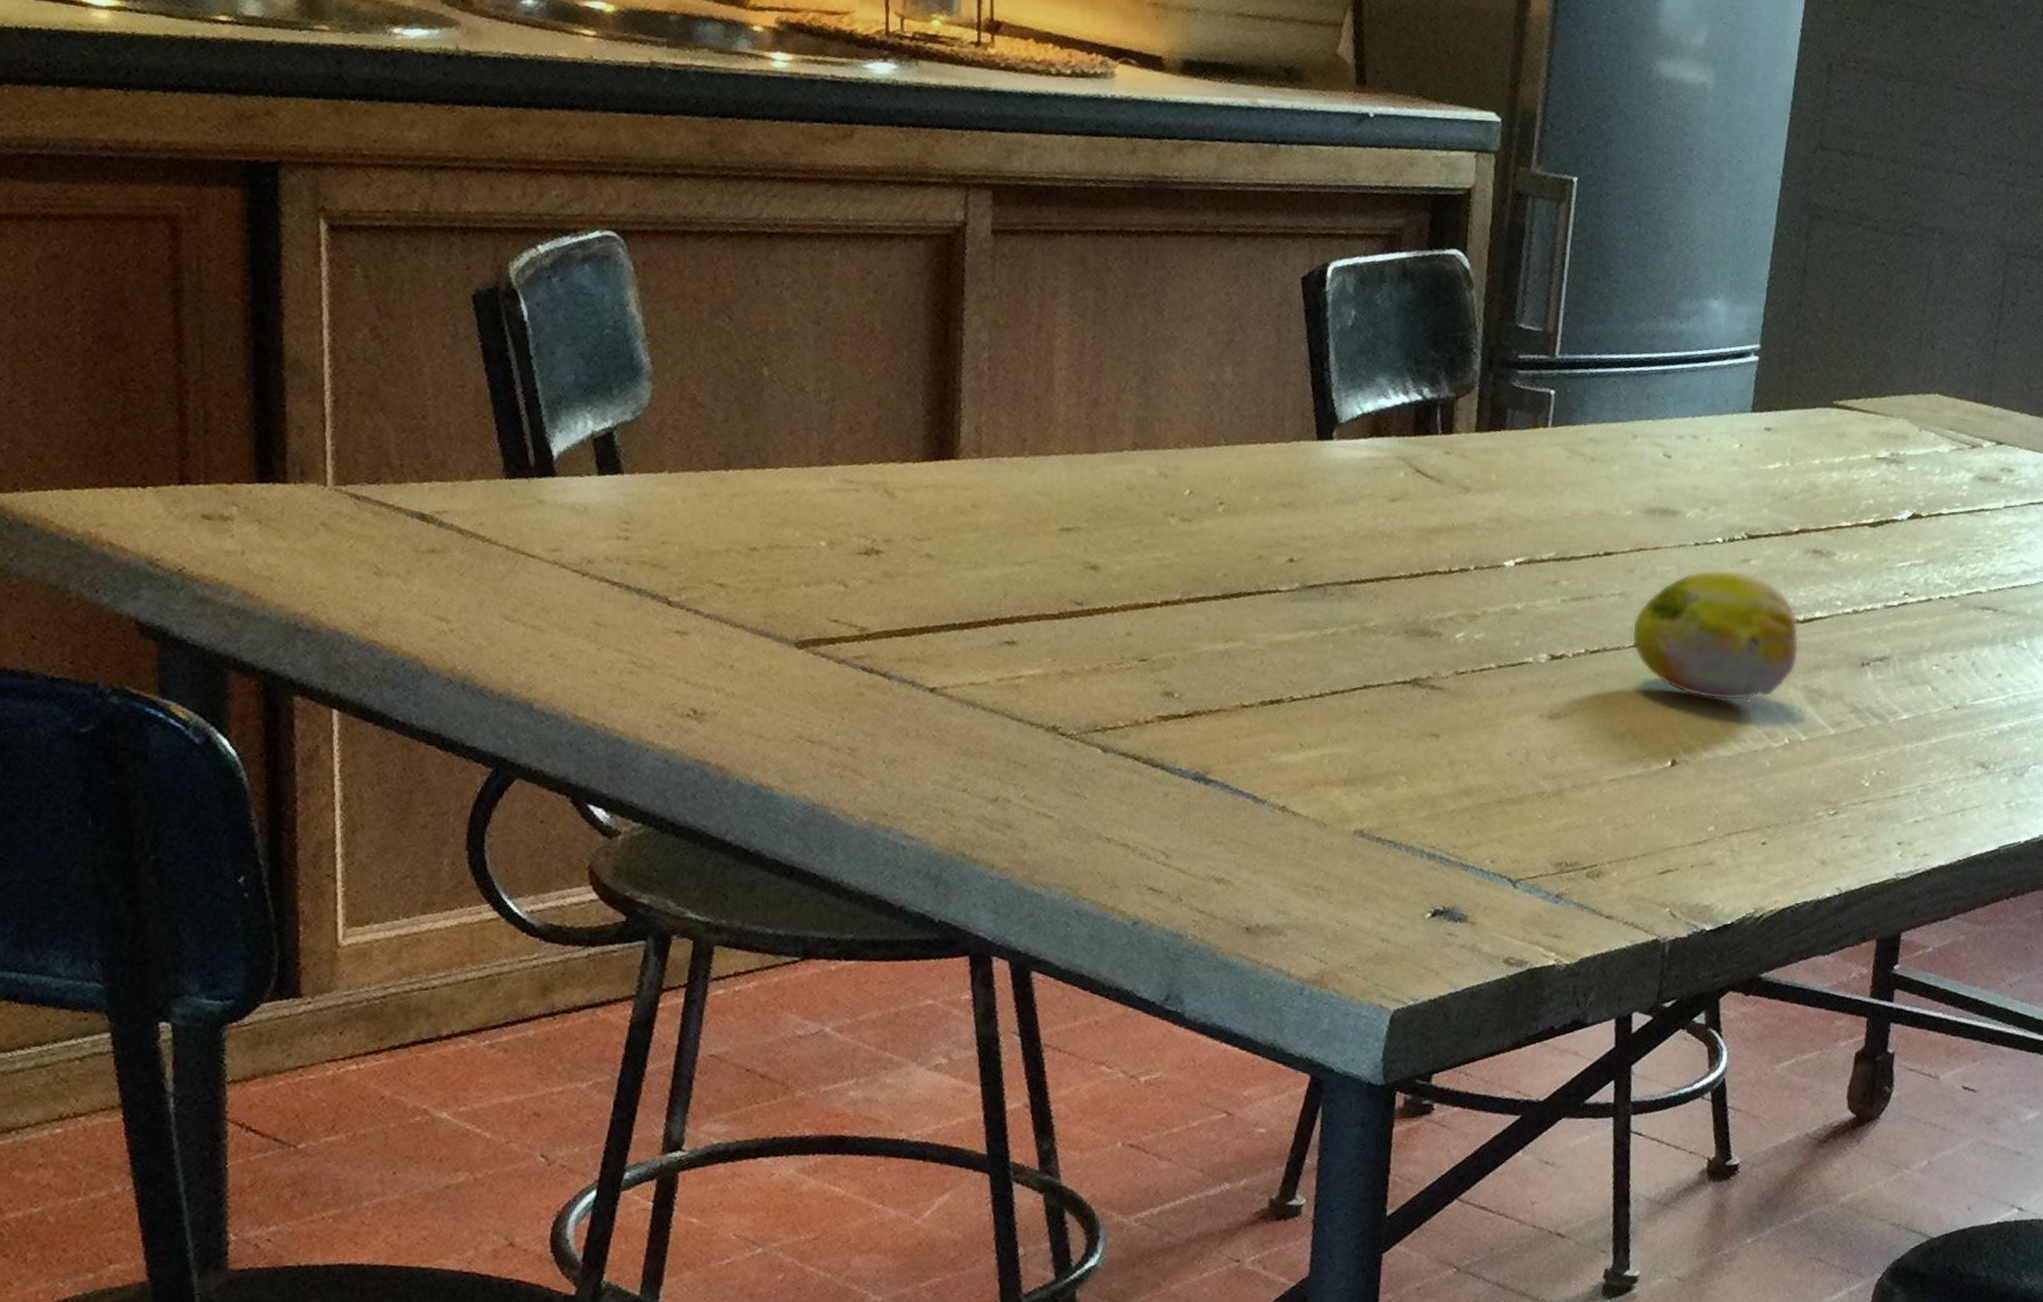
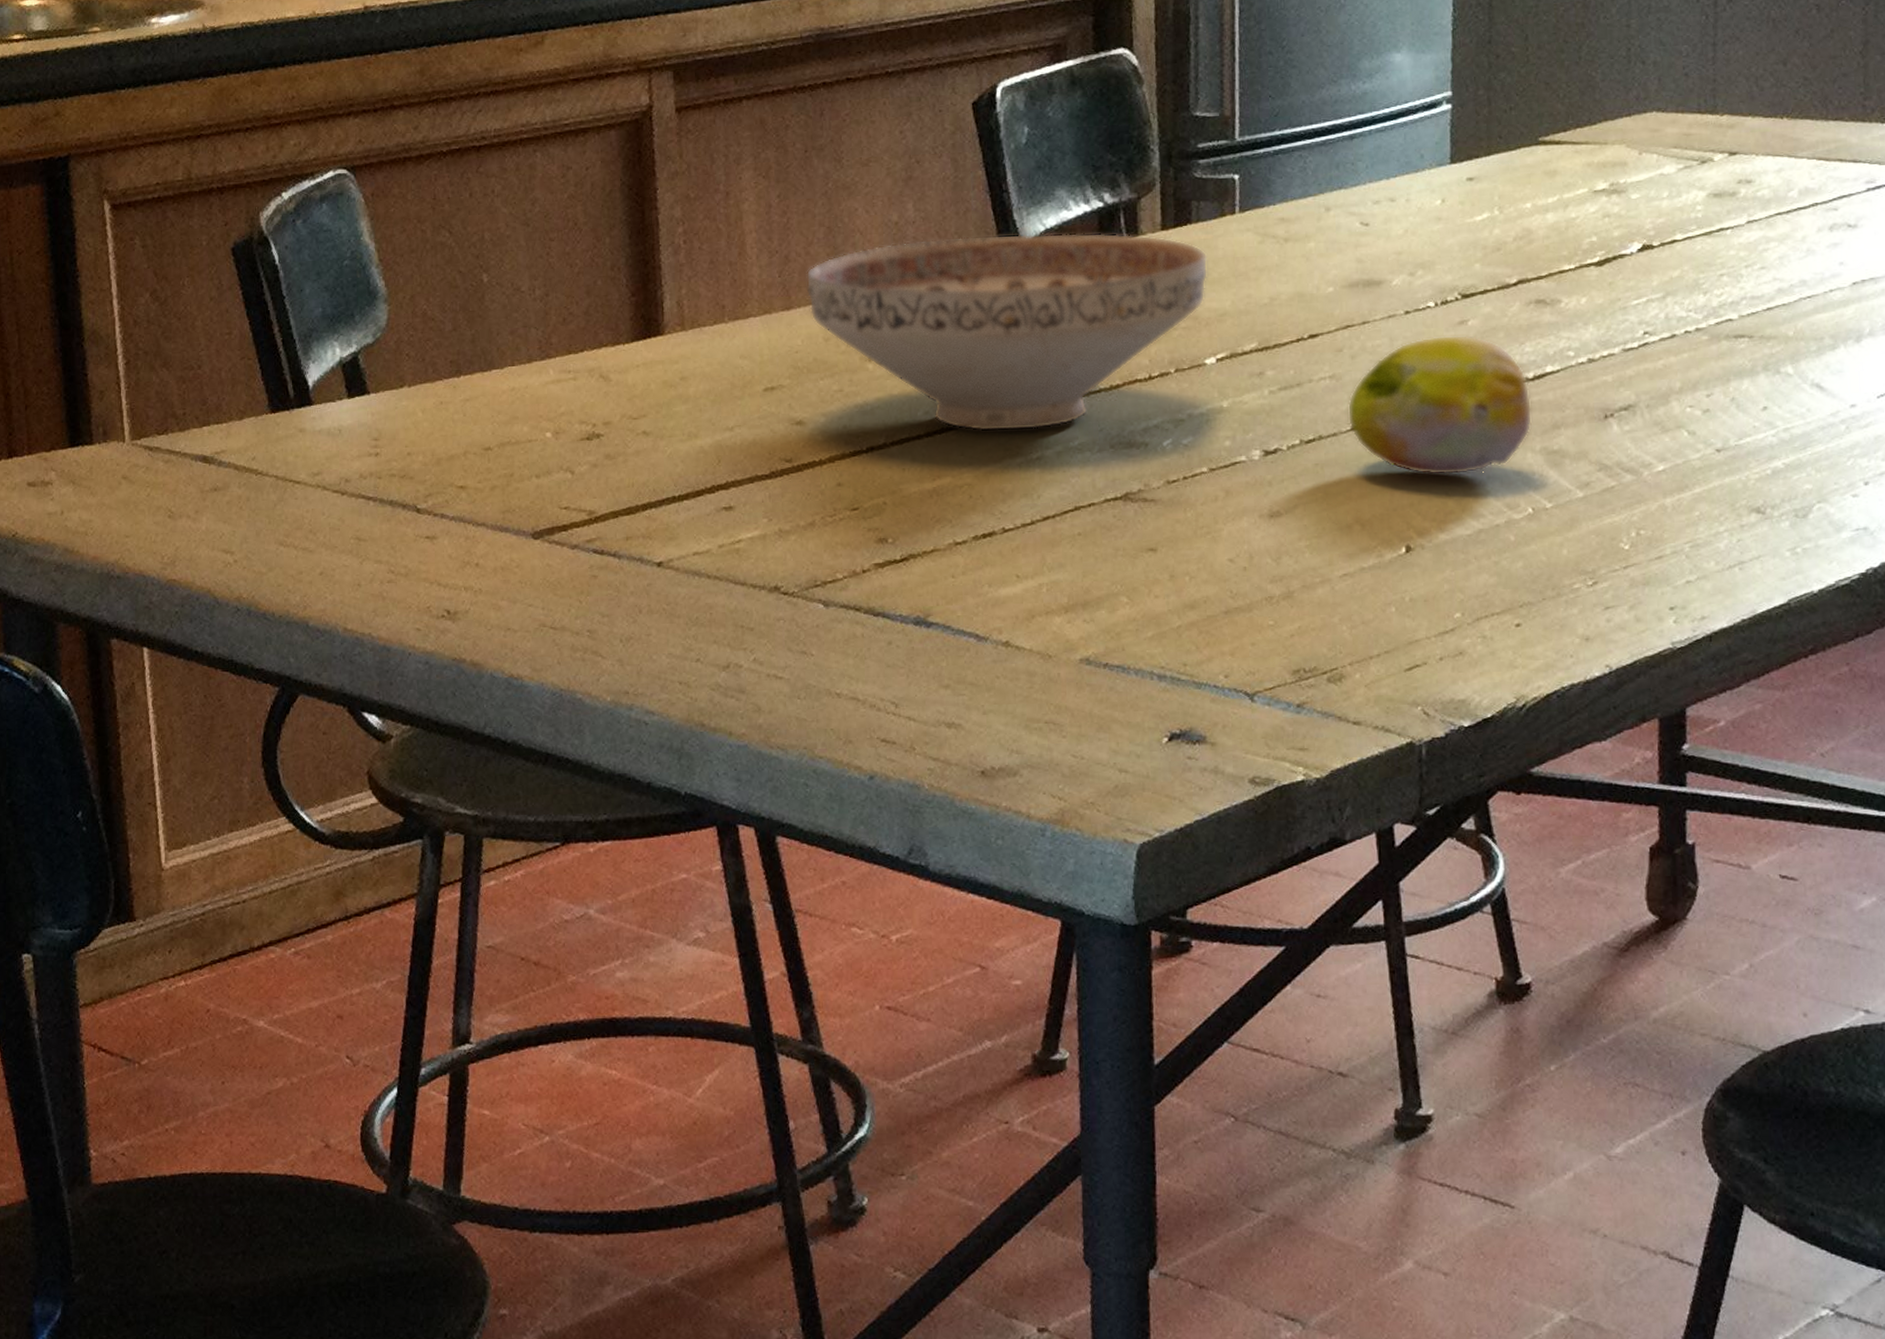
decorative bowl: none [1113,403,1517,606] -> present [806,232,1208,432]

